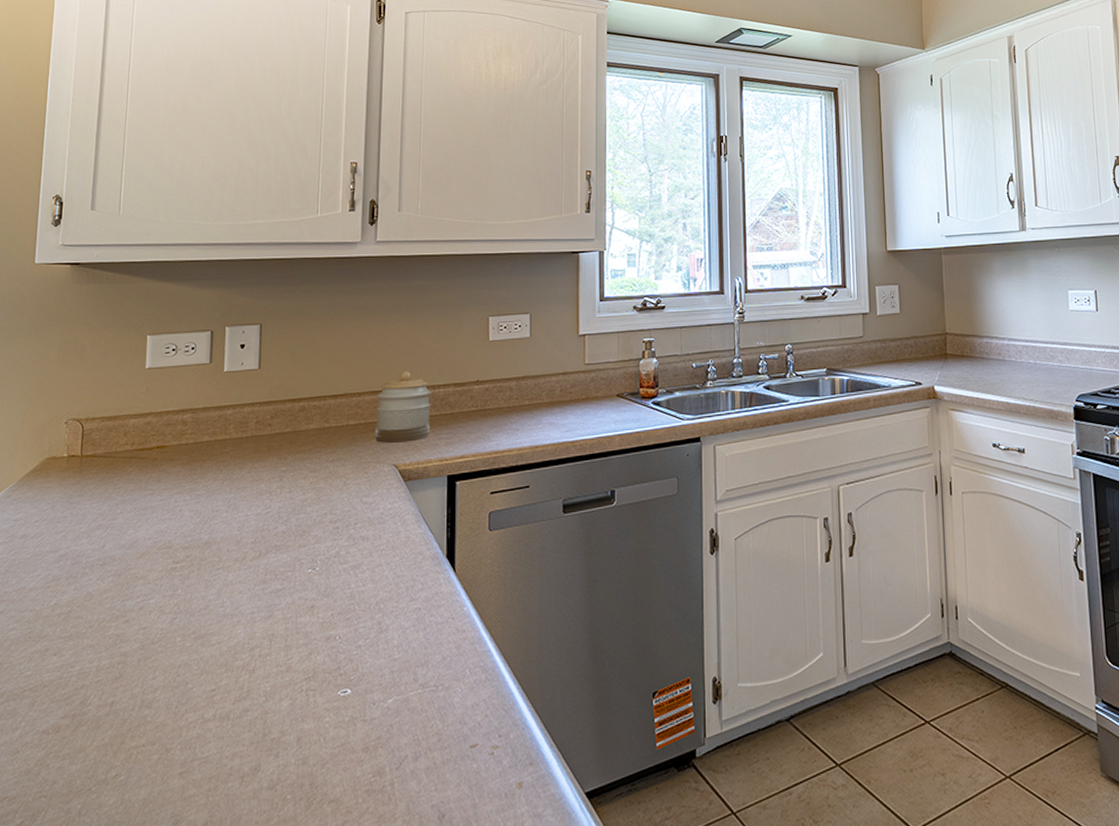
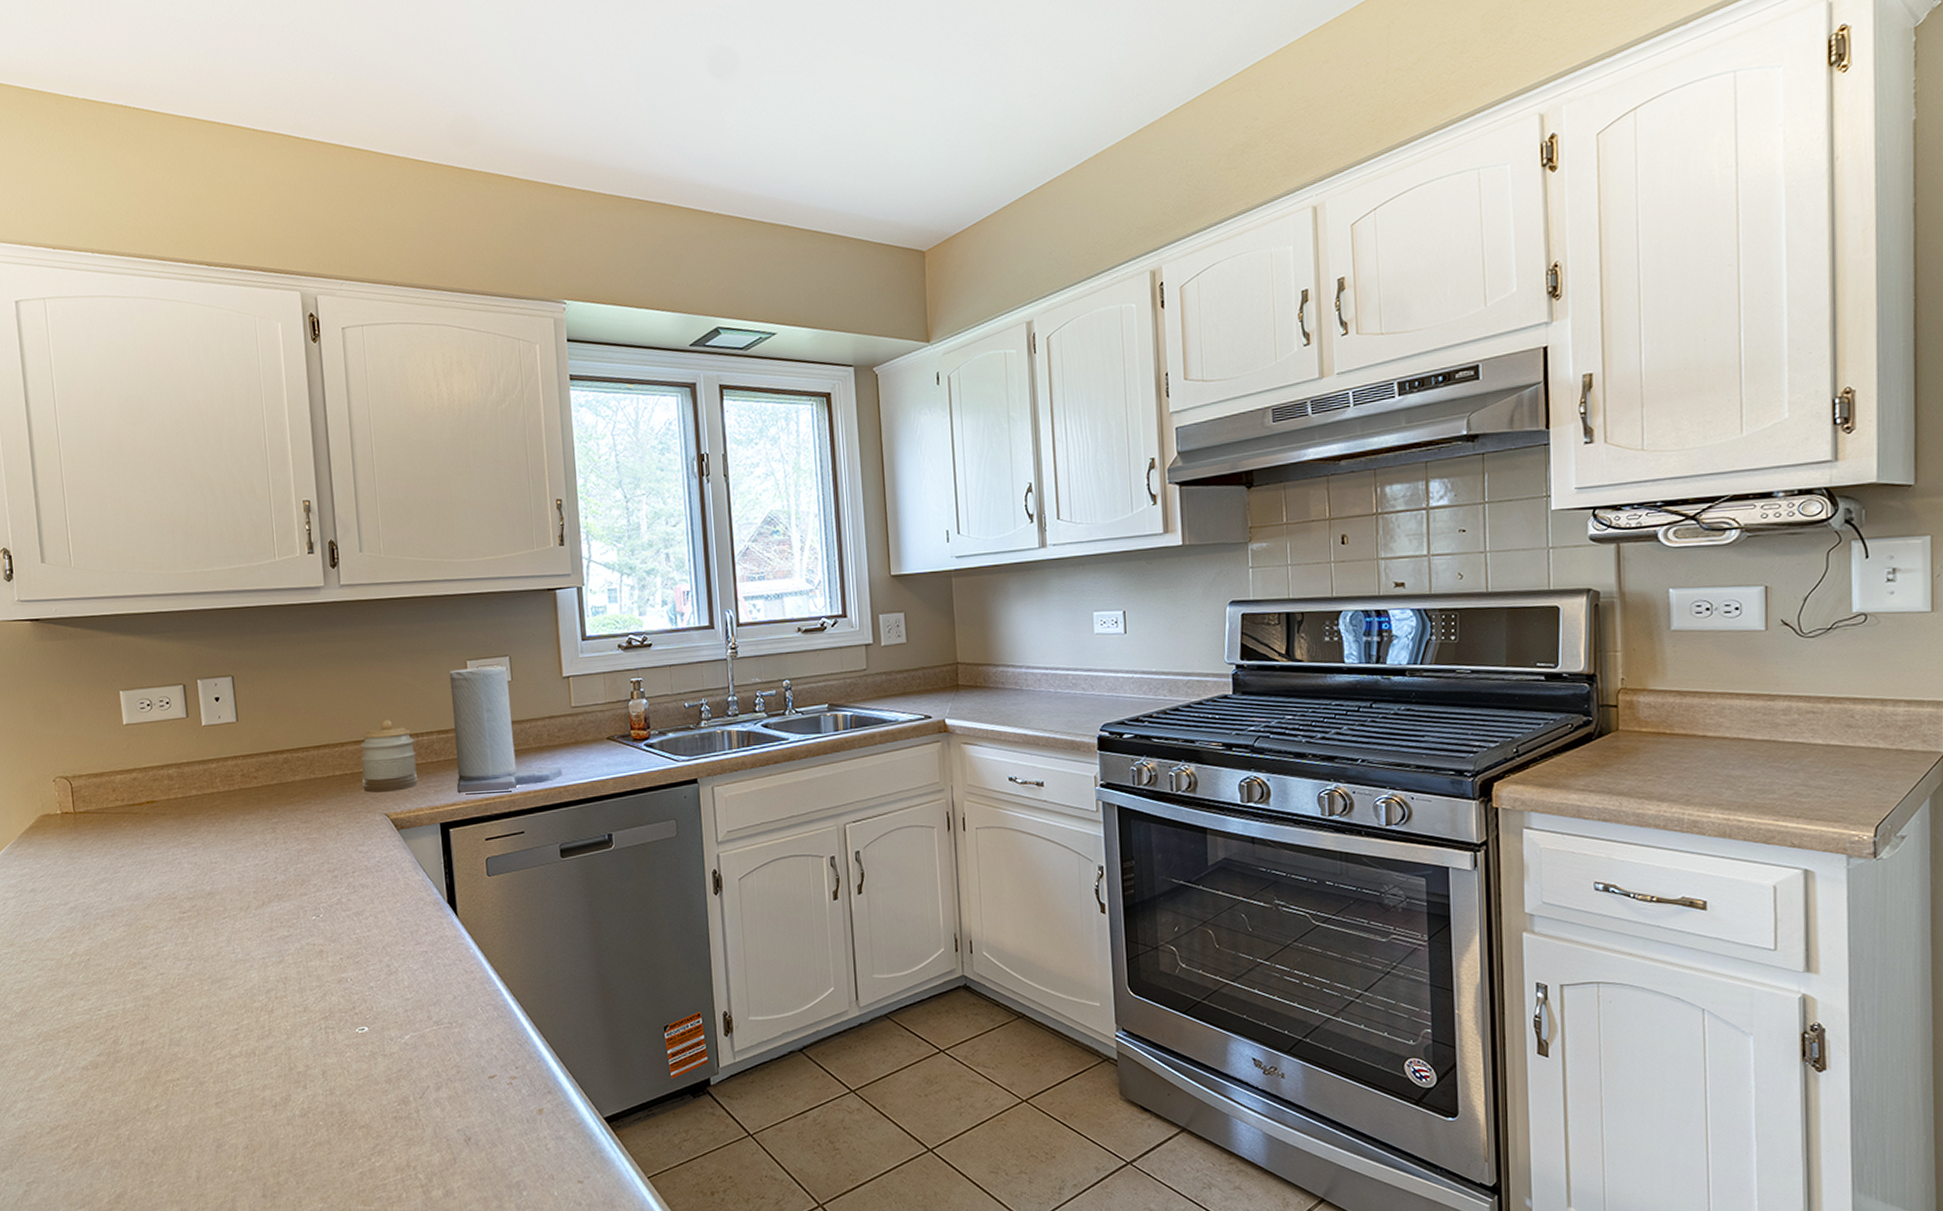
paper towel: none [467,323,571,446] -> present [449,666,562,793]

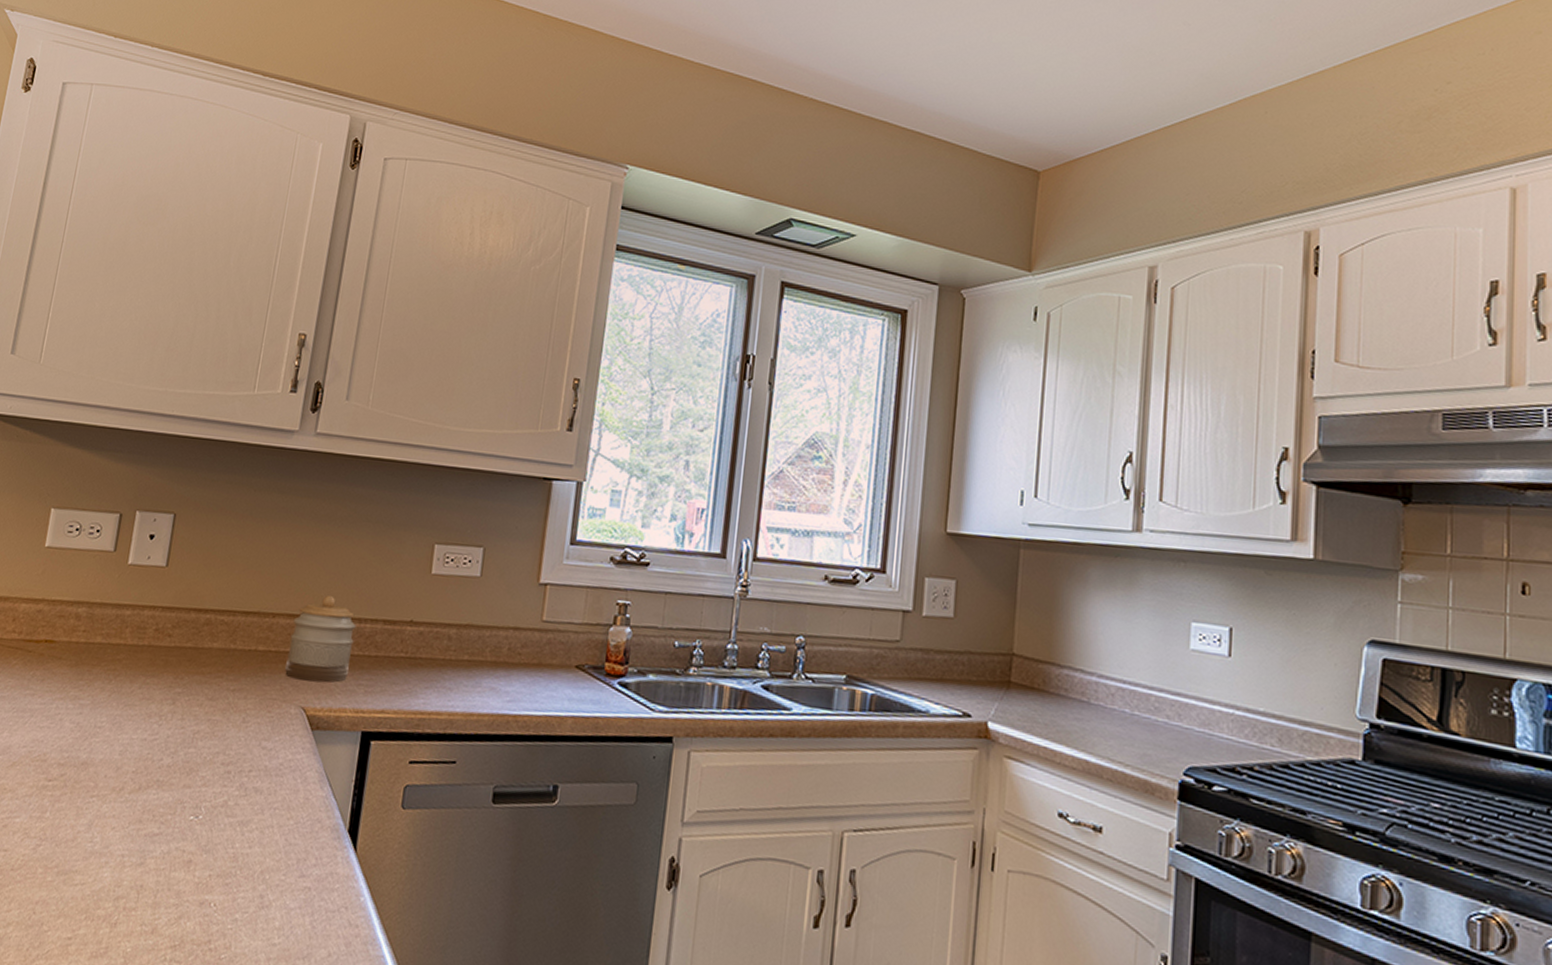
paper towel: present [449,666,562,793] -> none [389,551,516,710]

